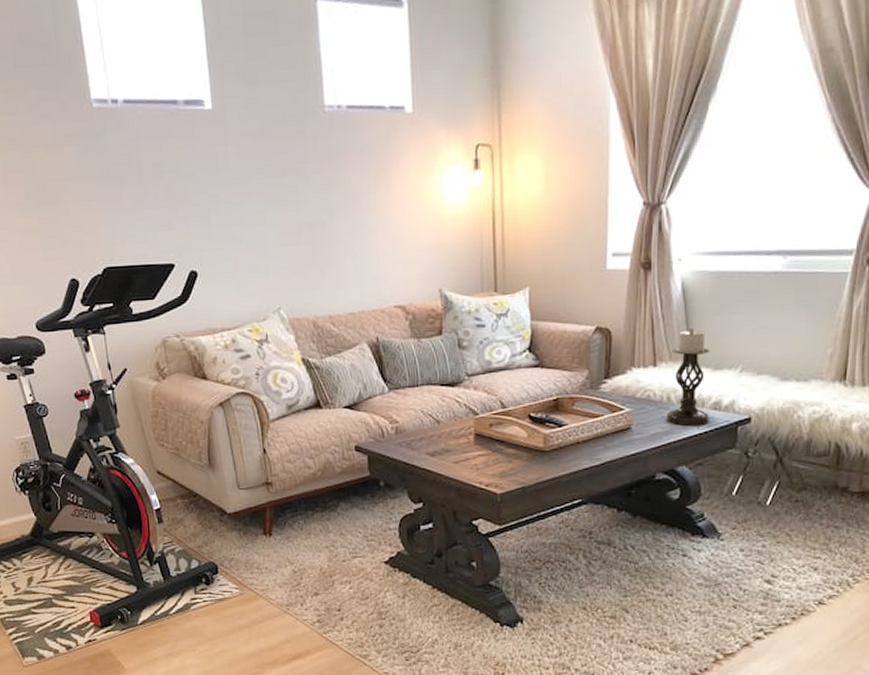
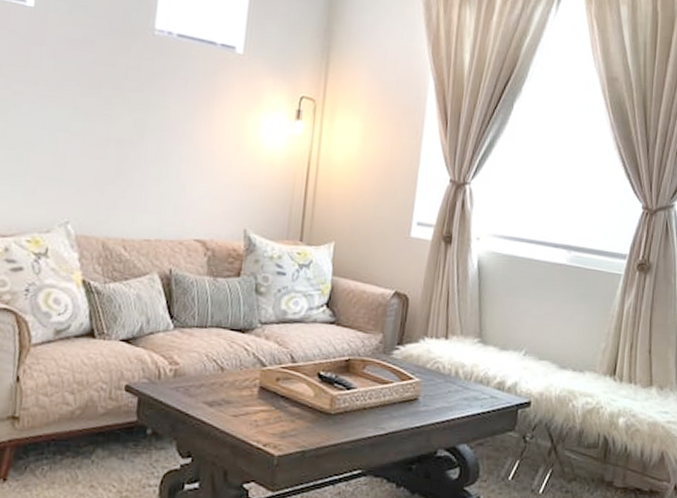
candle holder: present [666,328,710,426] -> none [452,306,499,404]

